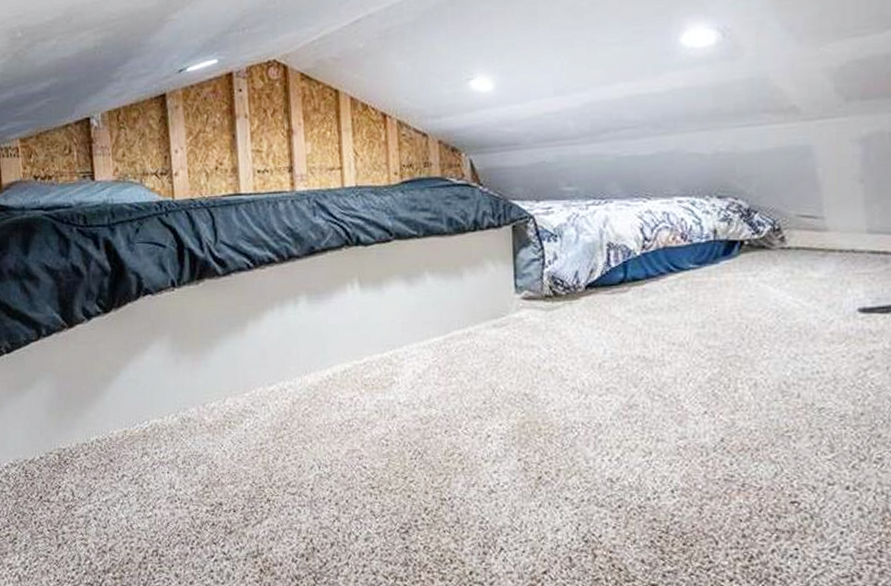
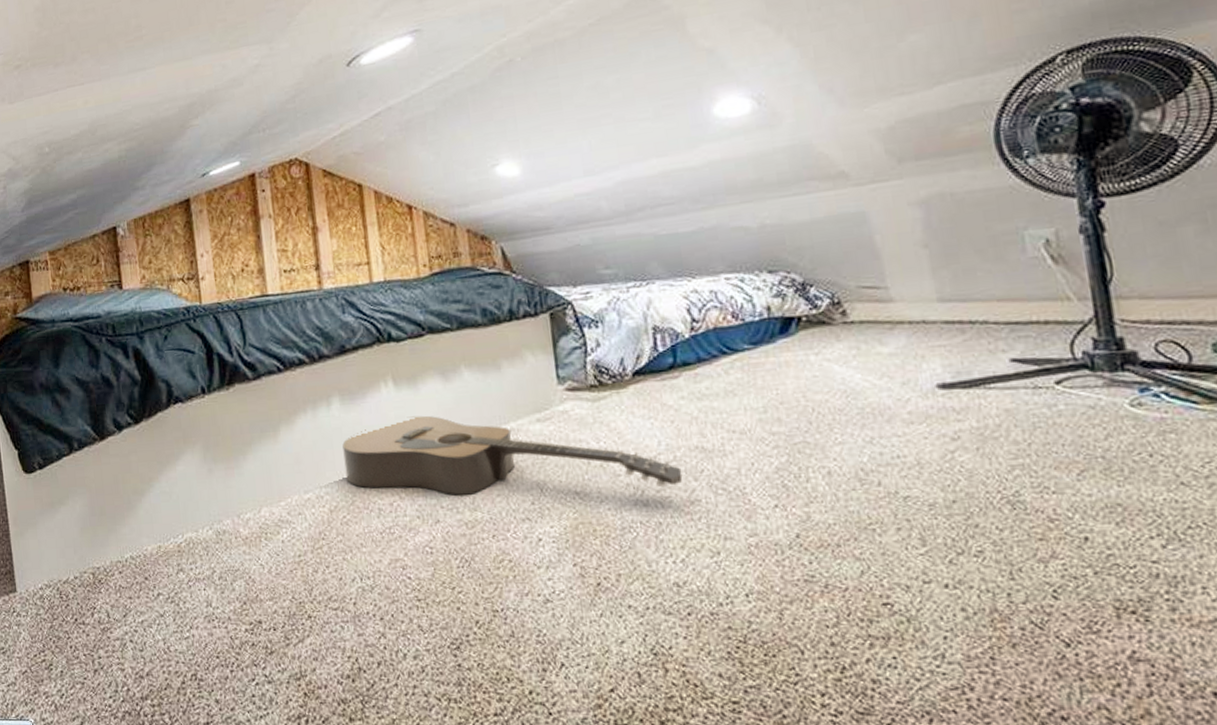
guitar: none [307,317,624,393] -> present [342,415,683,496]

